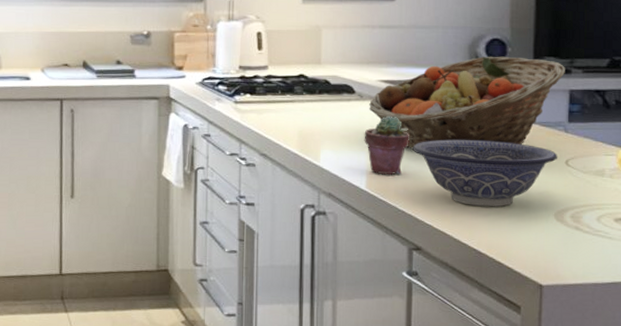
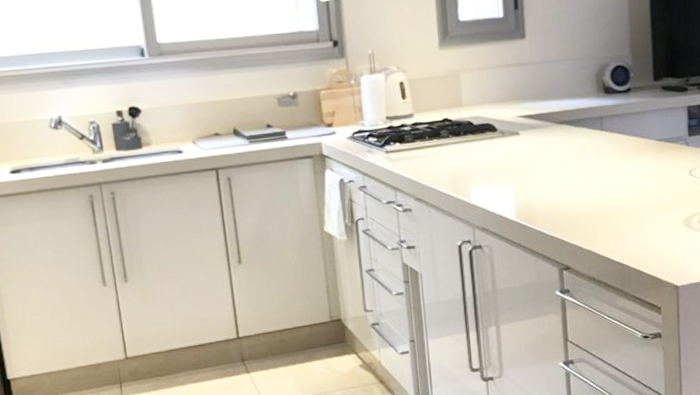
potted succulent: present [364,115,409,175] -> none [509,148,551,204]
fruit basket: present [369,56,565,150] -> none [511,81,682,178]
decorative bowl: present [413,139,557,207] -> none [554,160,682,223]

